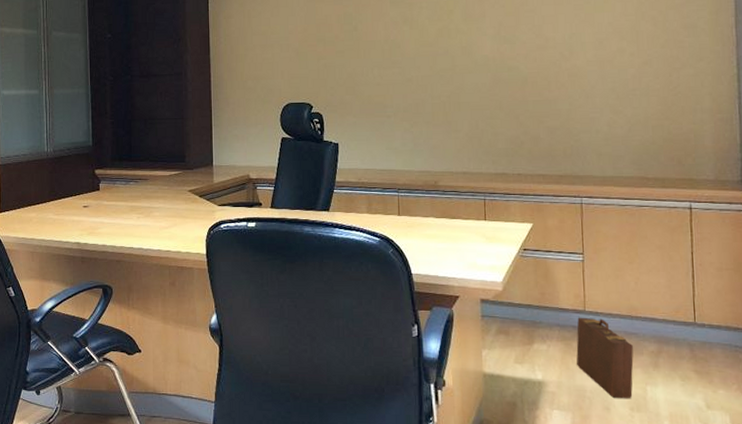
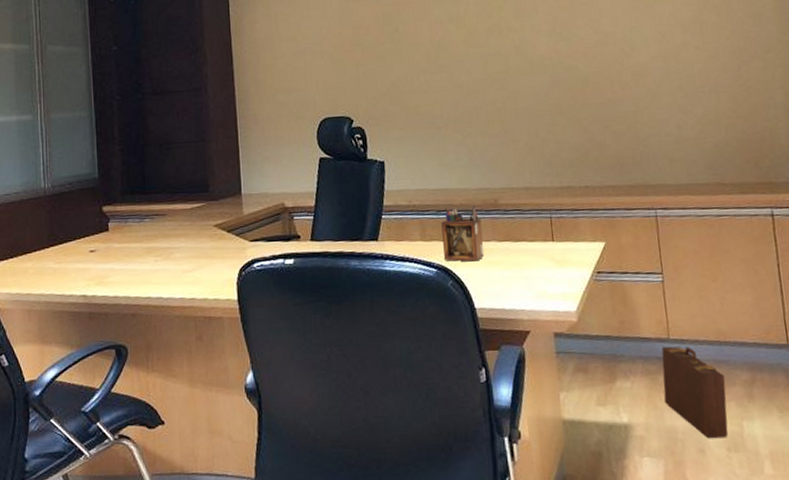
desk organizer: none [386,185,423,234] -> present [441,205,485,262]

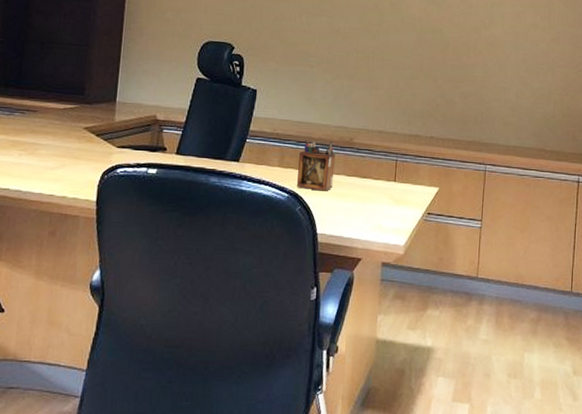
briefcase: present [661,346,729,438] -> none [464,283,516,365]

